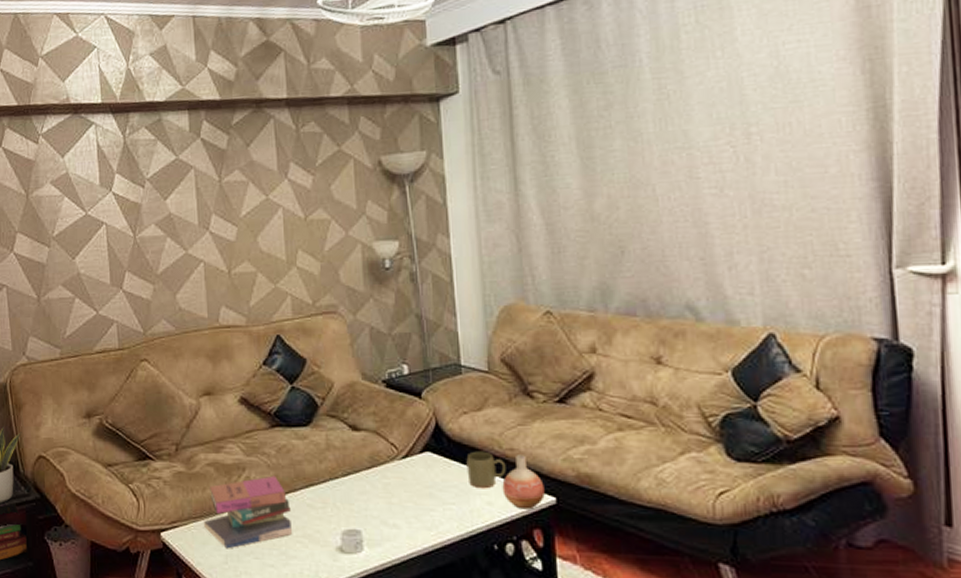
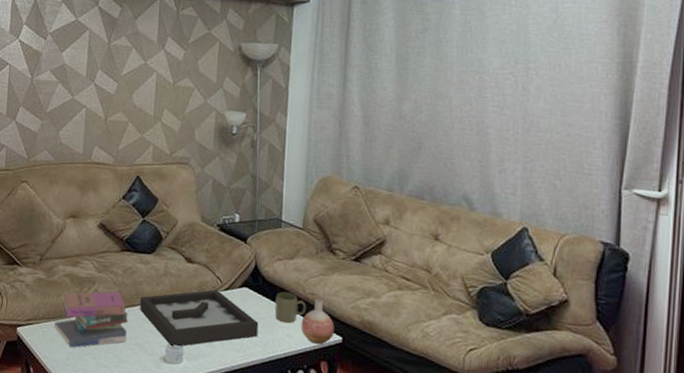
decorative tray: none [301,459,451,534] -> present [139,289,259,347]

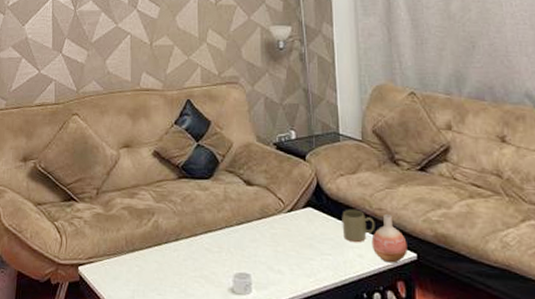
books: present [54,291,128,348] -> none [116,221,192,285]
decorative tray: present [139,289,259,347] -> none [201,212,327,277]

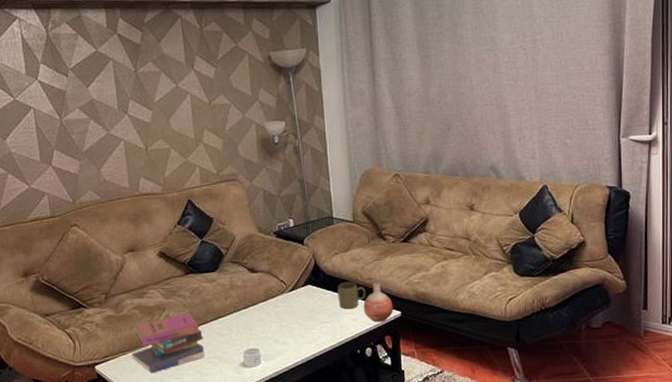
books: none [116,221,192,285] -> present [132,312,206,374]

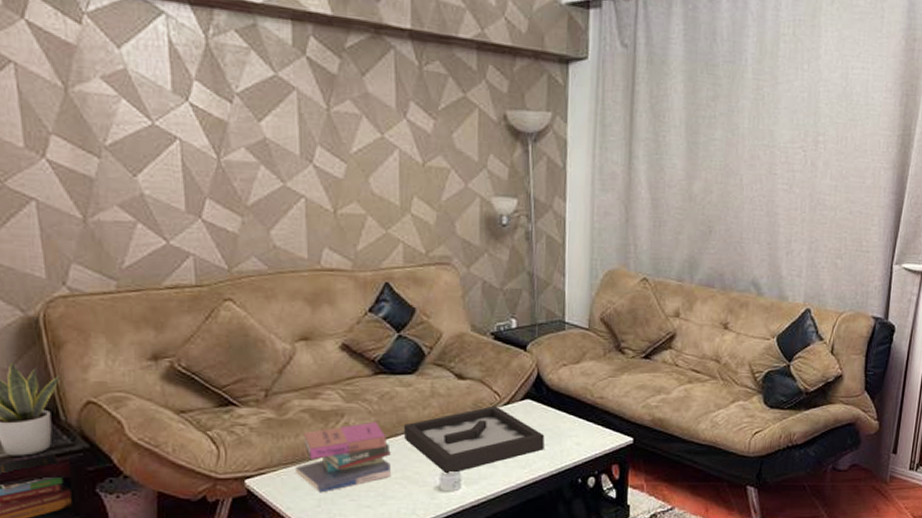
decorative tray: none [211,292,326,352] -> present [403,405,545,474]
mug: present [337,281,366,309] -> none [561,399,595,431]
vase: present [363,282,393,322] -> none [590,402,625,449]

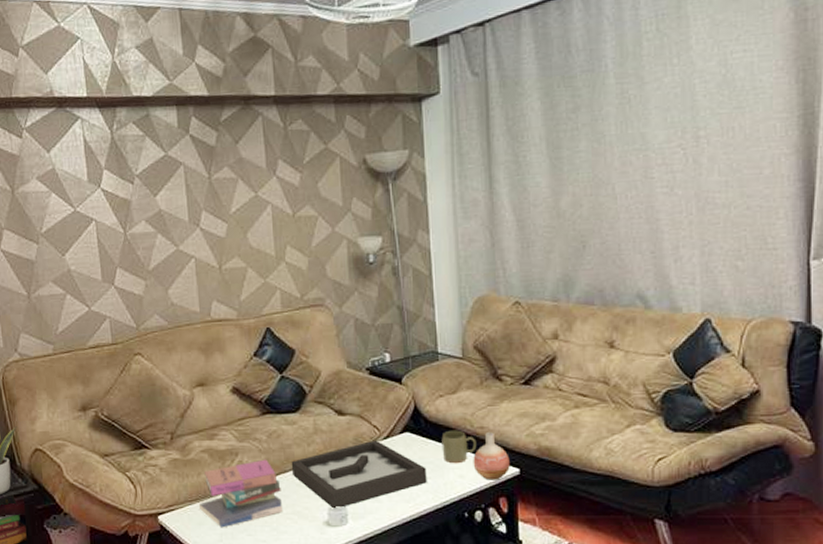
mug: none [561,399,595,431] -> present [441,430,477,463]
vase: none [590,402,625,449] -> present [473,432,510,481]

